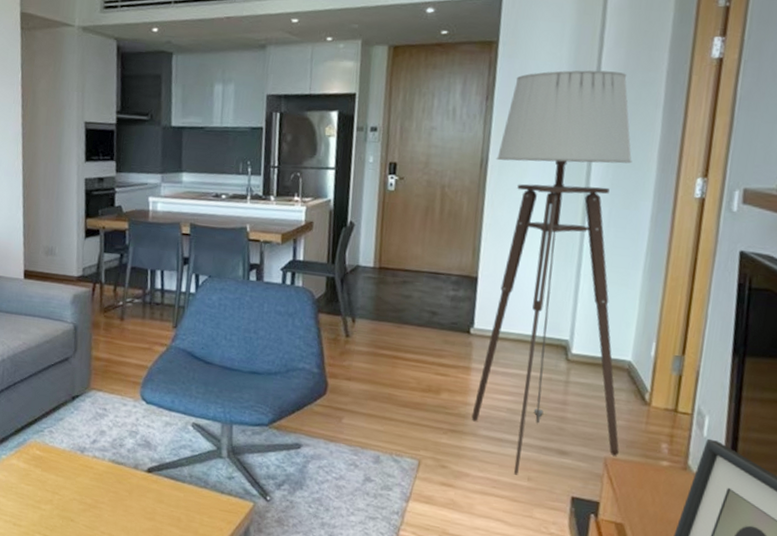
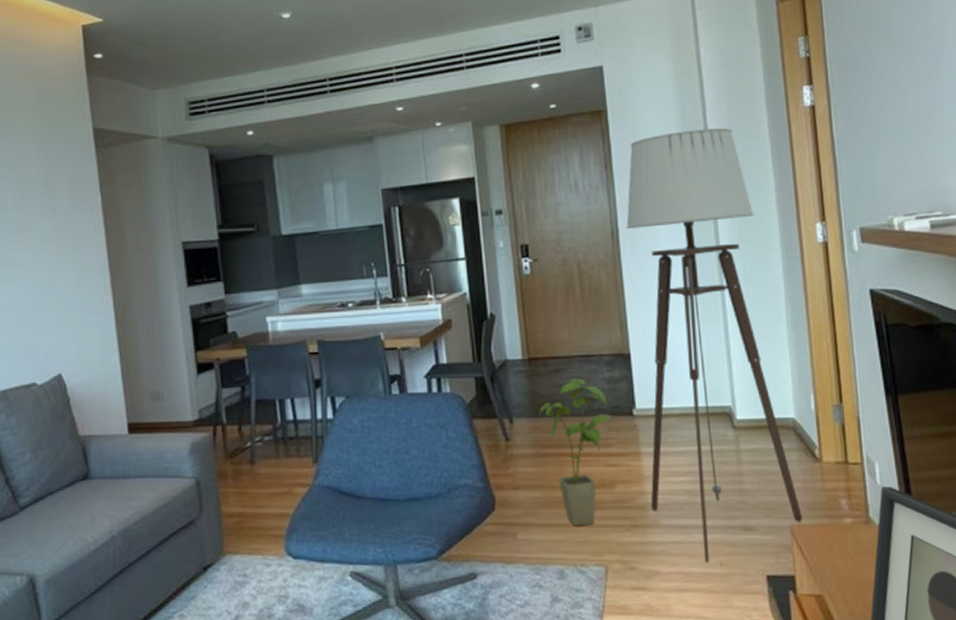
house plant: none [380,291,452,423] -> present [538,378,614,527]

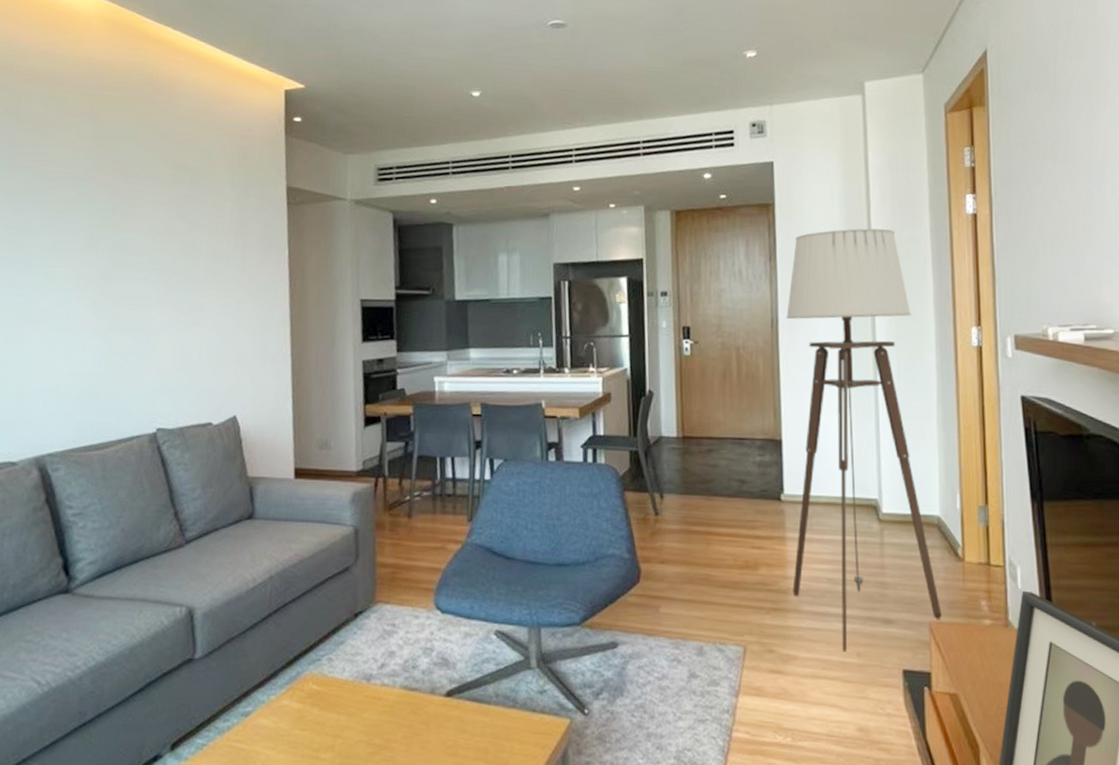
house plant: present [538,378,614,527] -> none [688,459,762,605]

